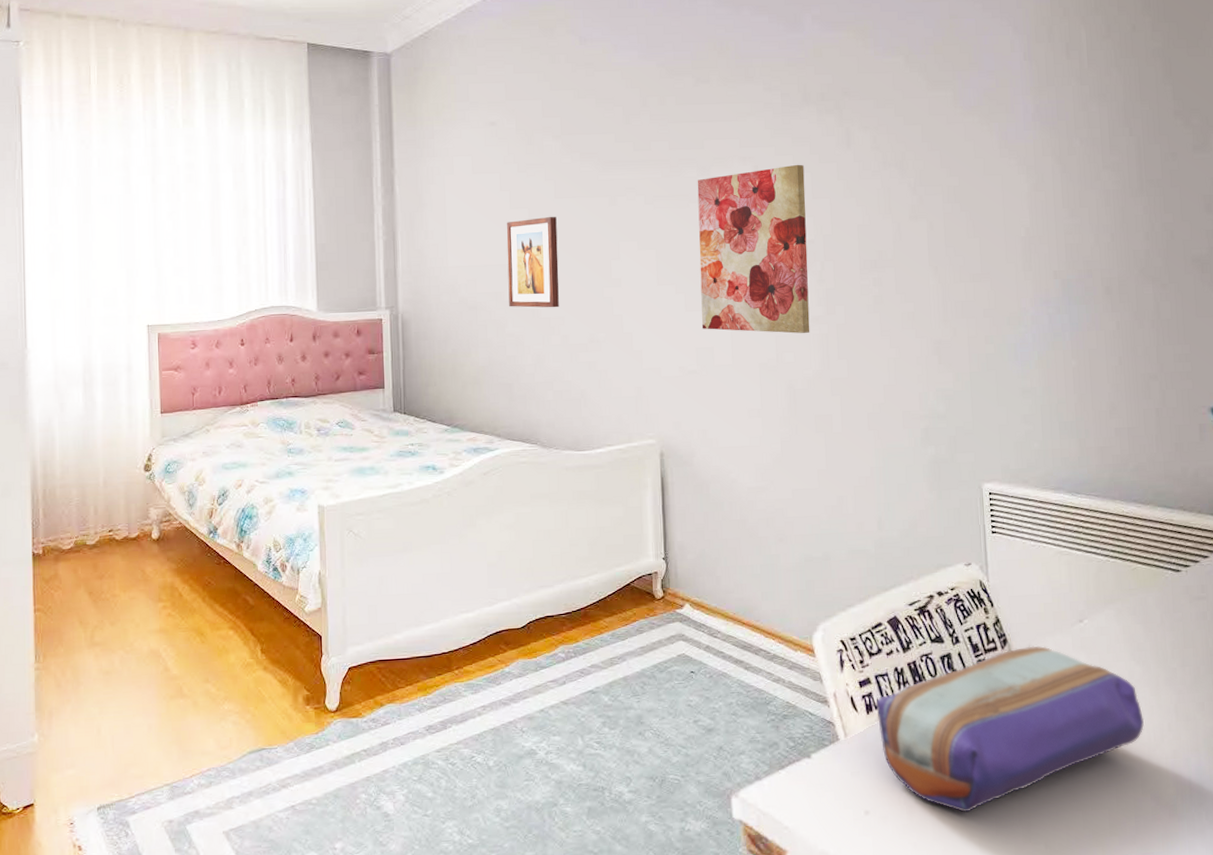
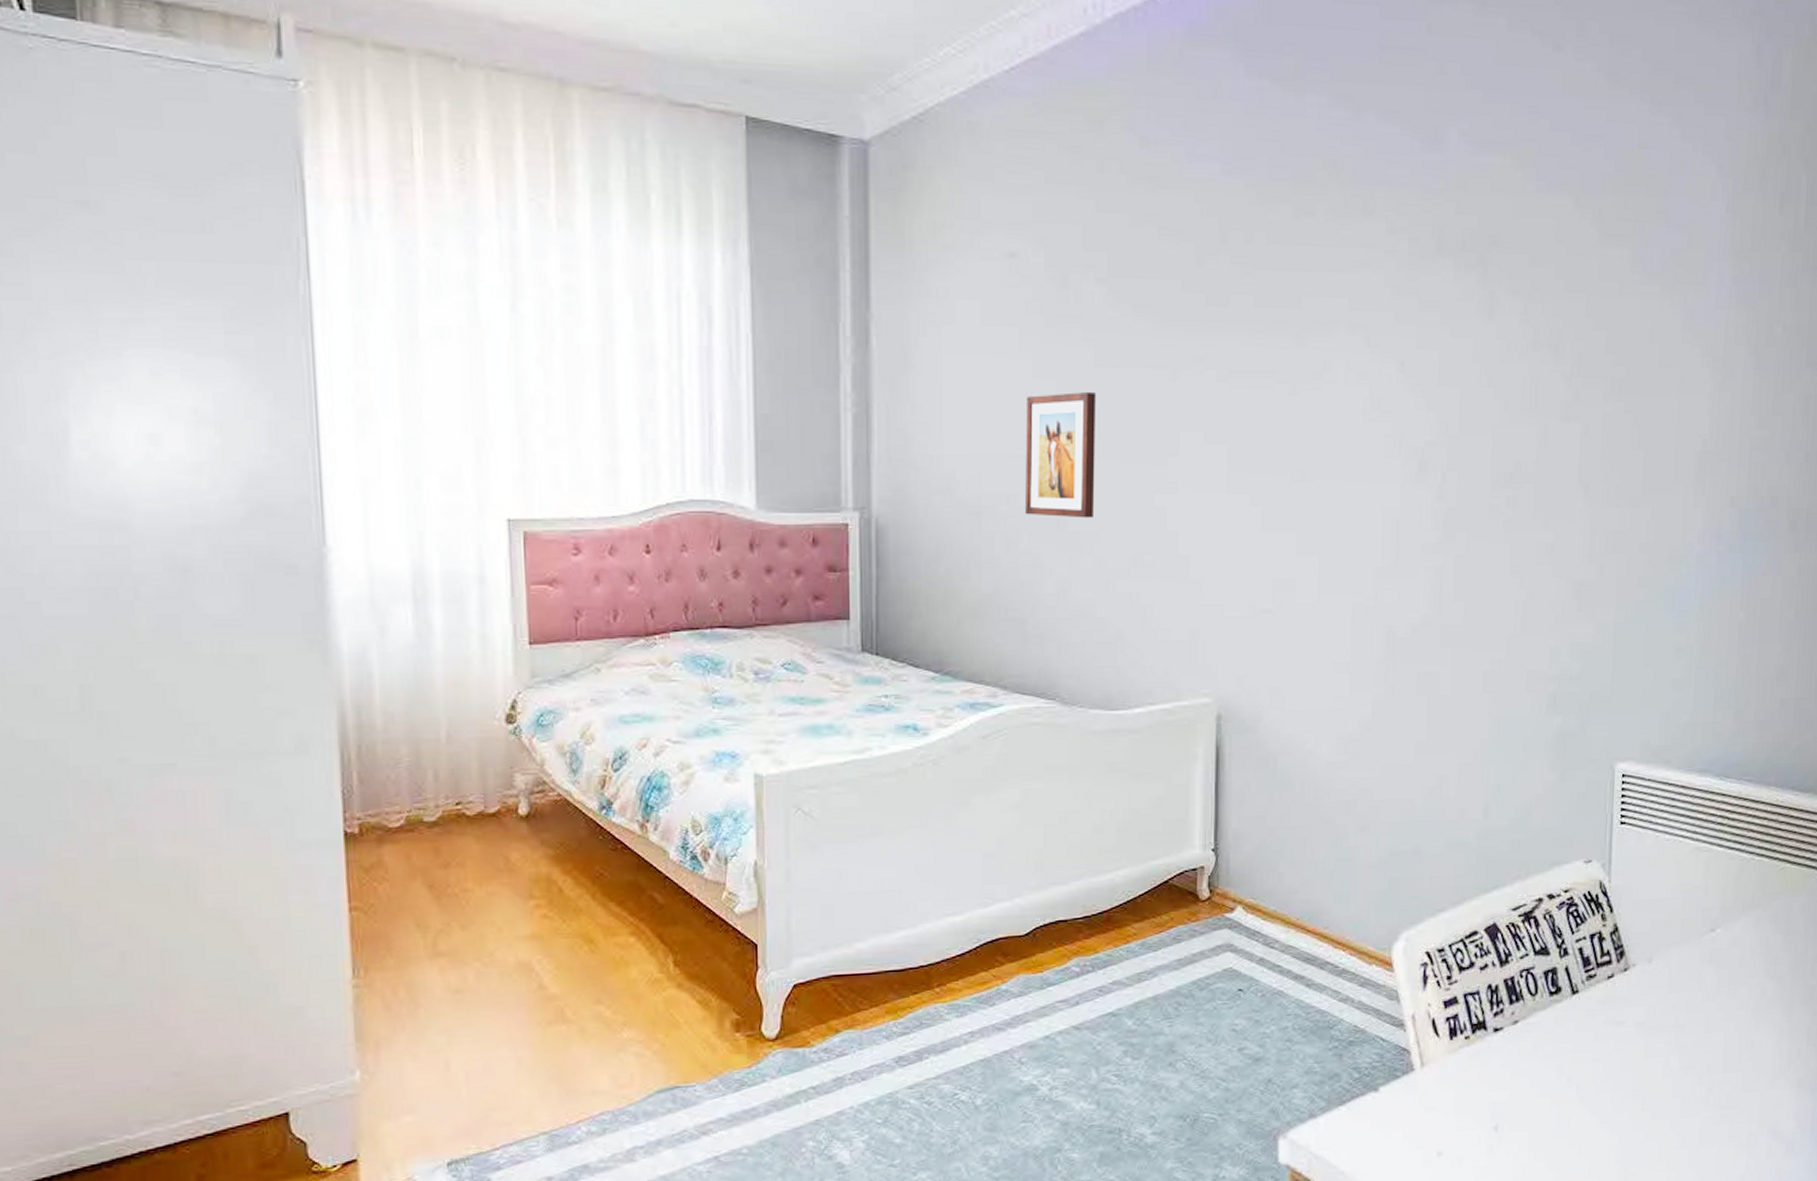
wall art: present [697,164,810,333] -> none [1281,337,1431,565]
pencil case: present [876,645,1144,813] -> none [1461,959,1771,1153]

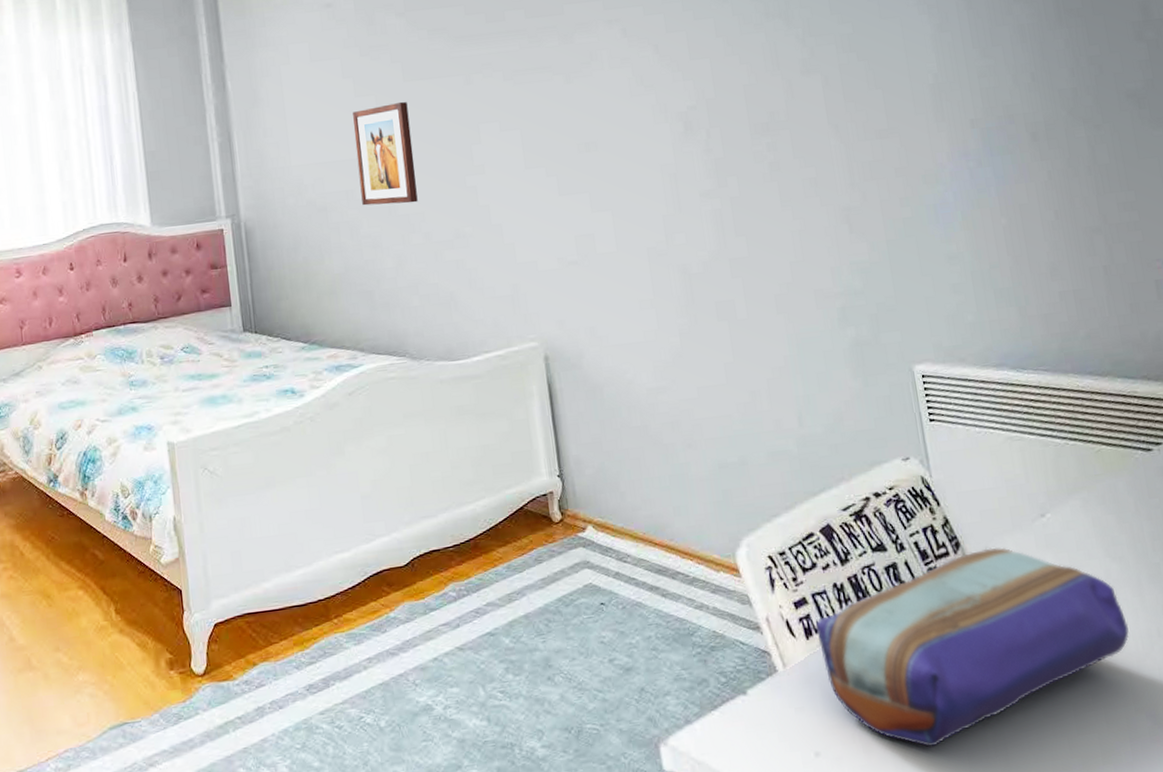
pencil case: none [1461,959,1771,1153] -> present [815,547,1129,748]

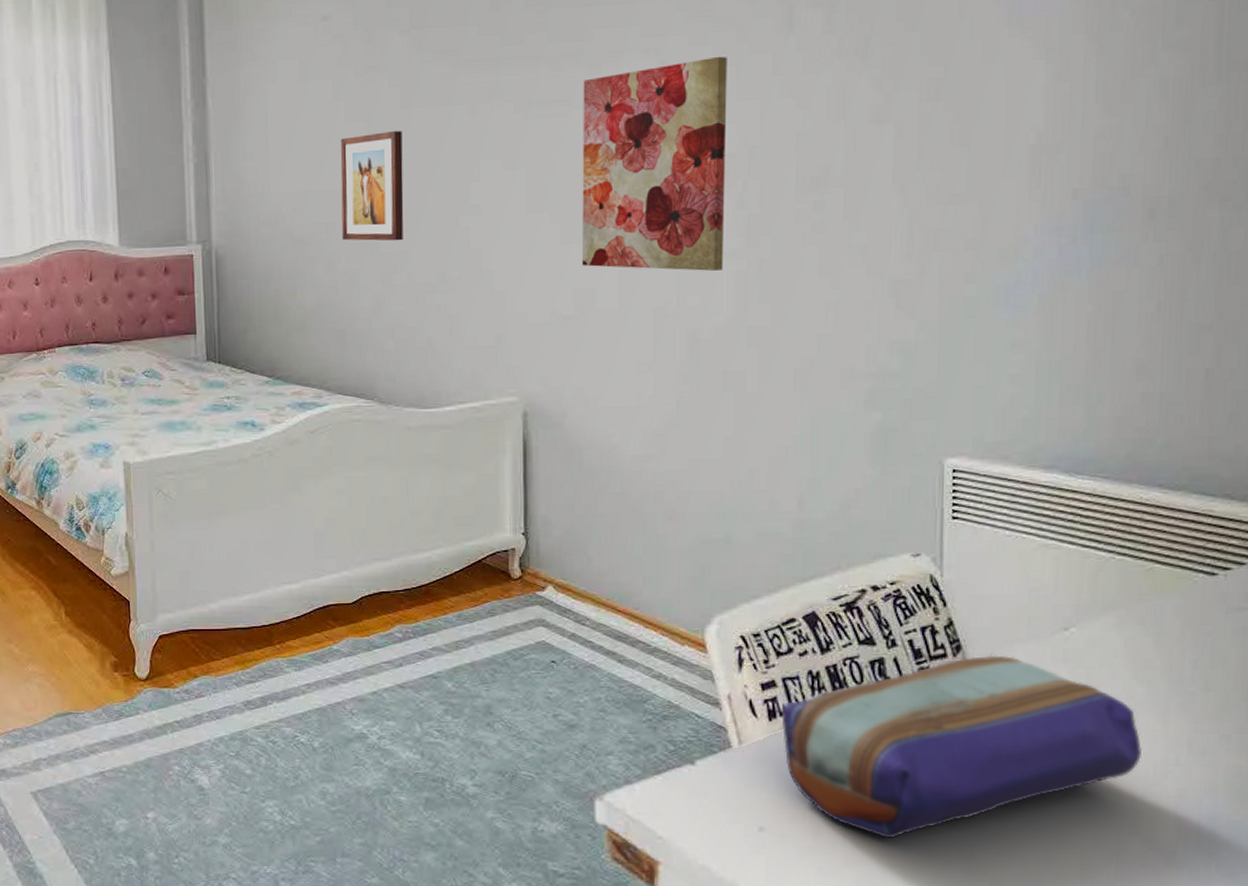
wall art: none [559,23,701,215] -> present [581,56,727,271]

